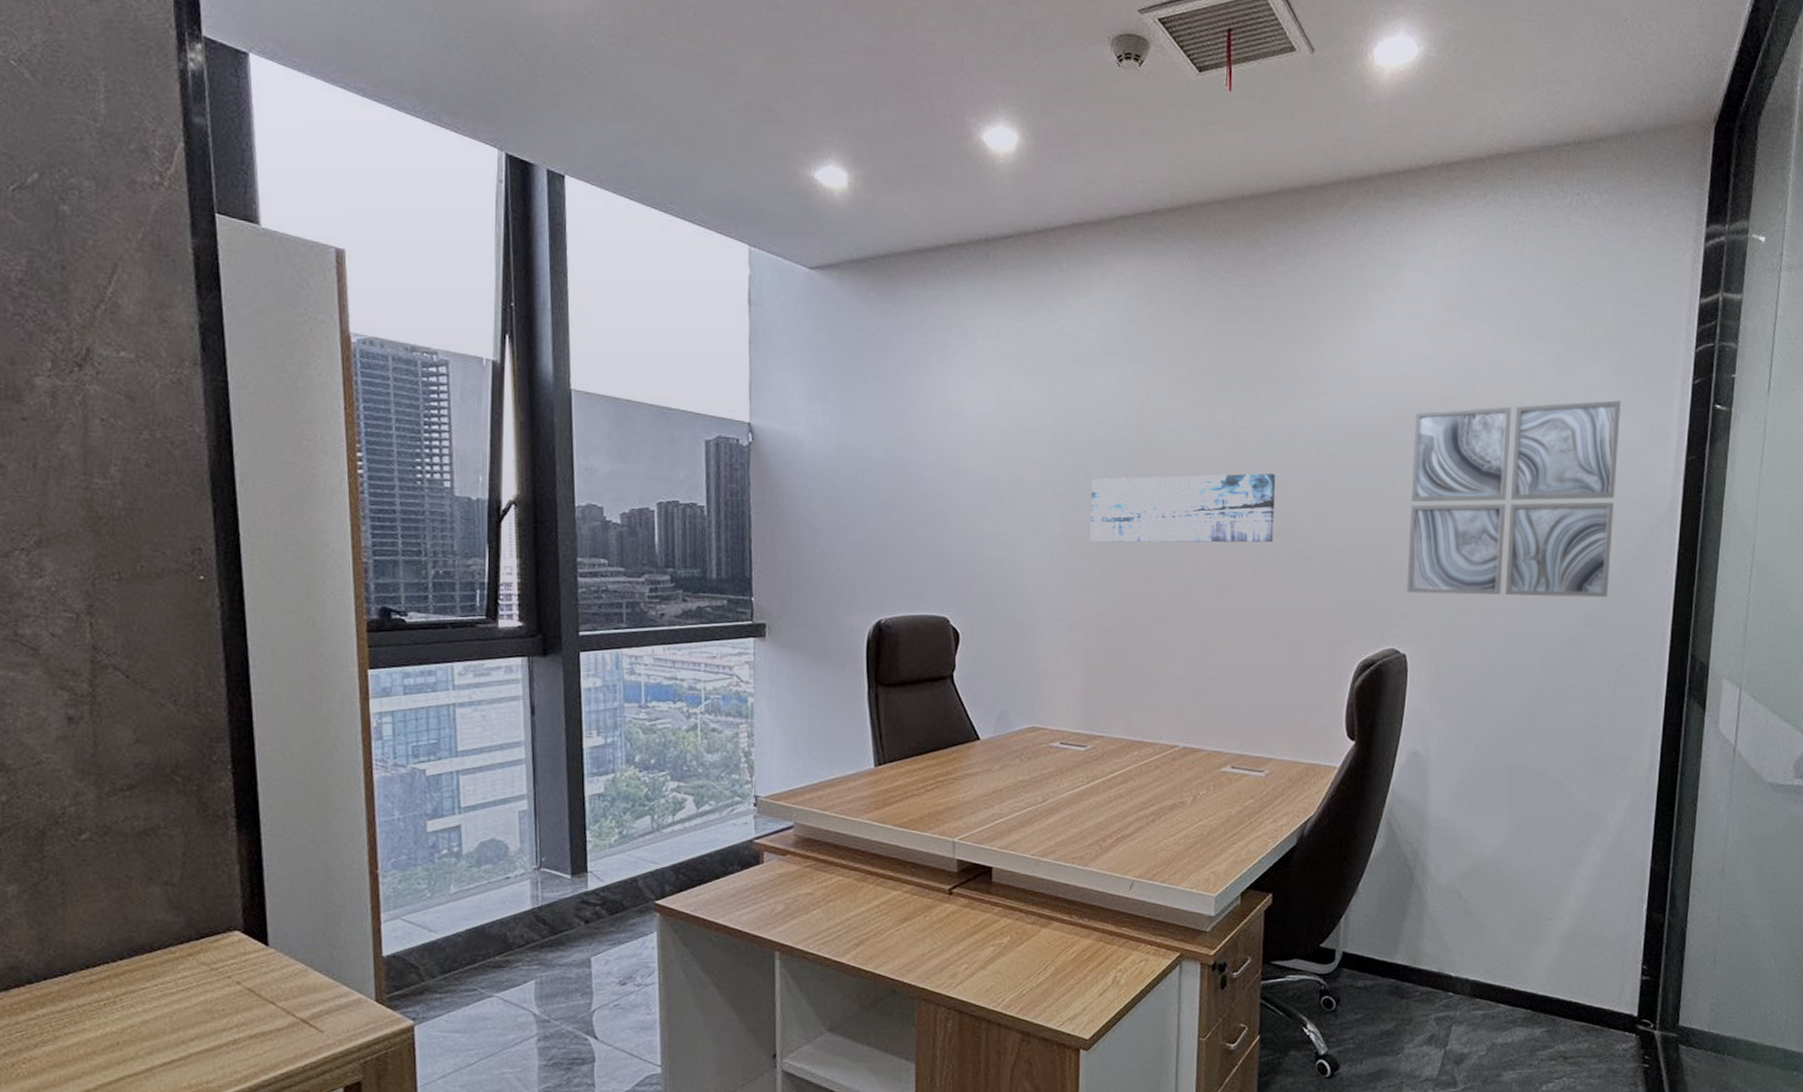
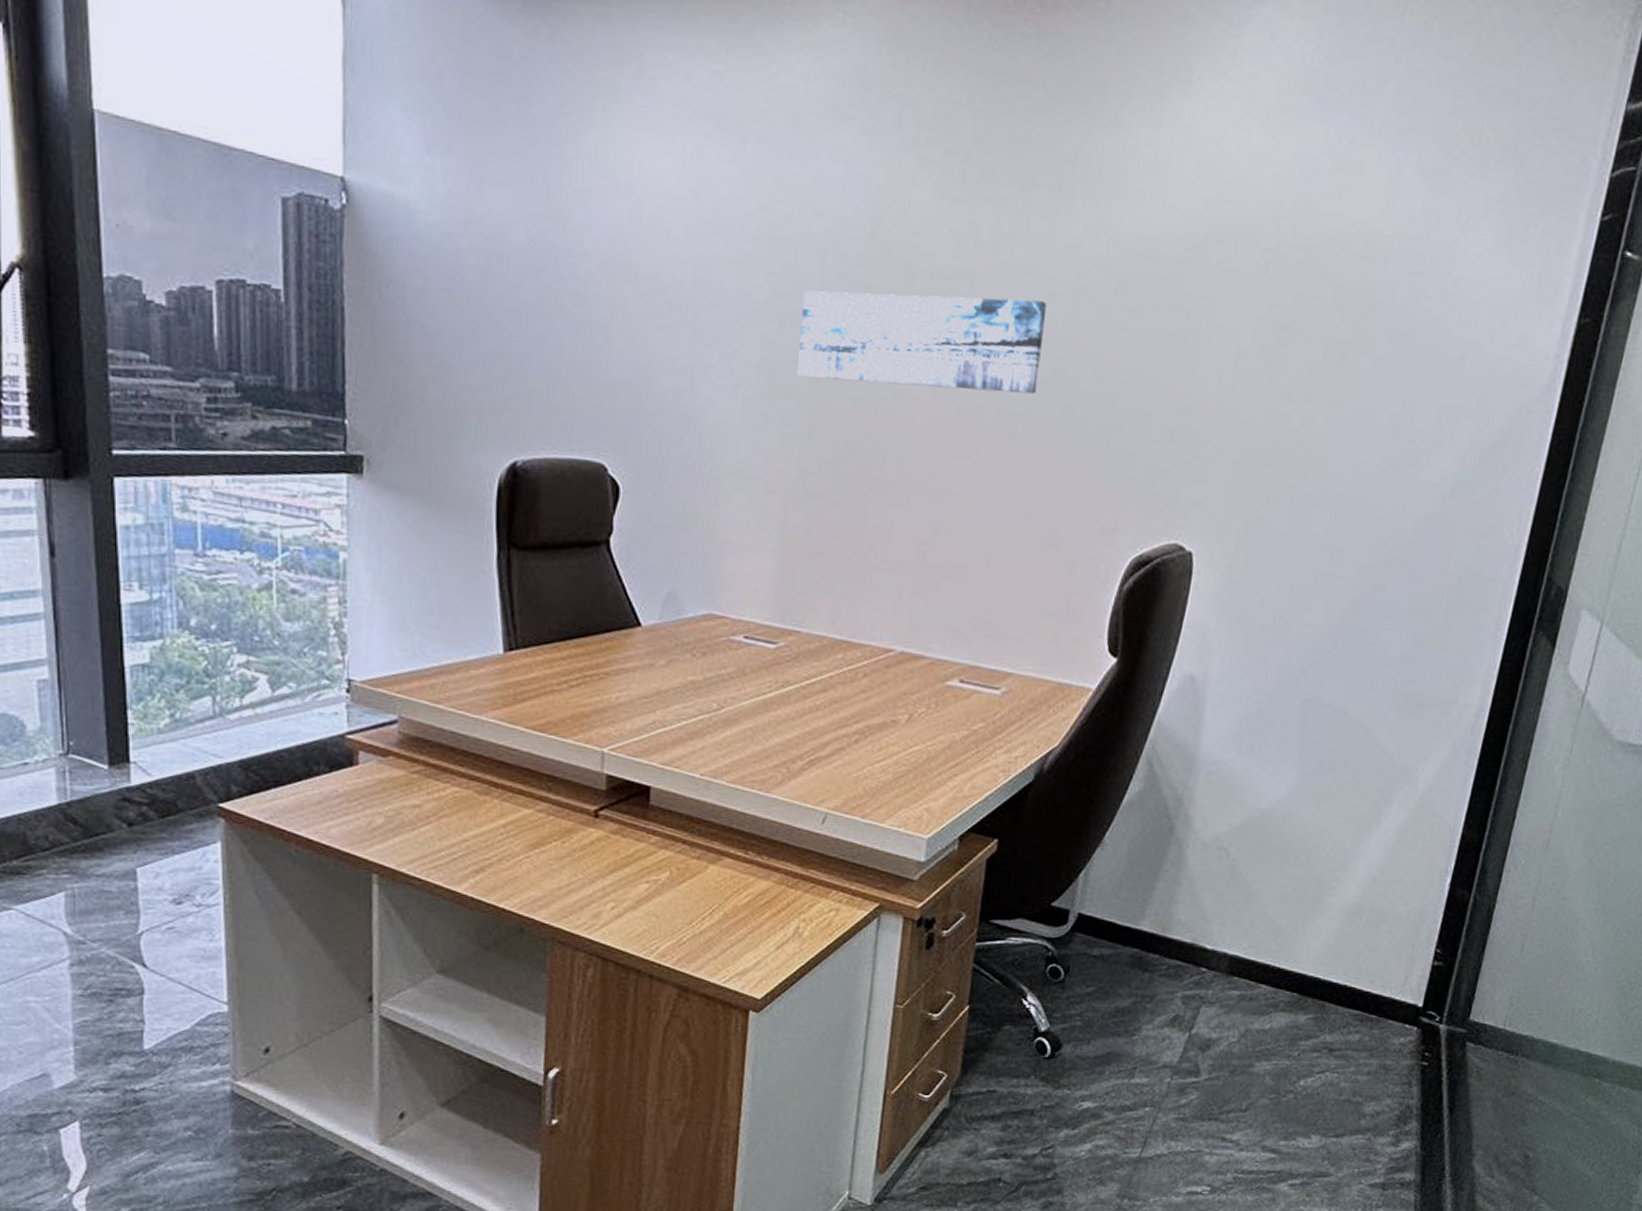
wall art: present [1406,400,1622,598] -> none [1201,230,1505,497]

